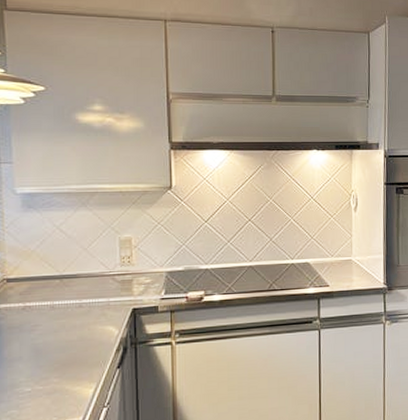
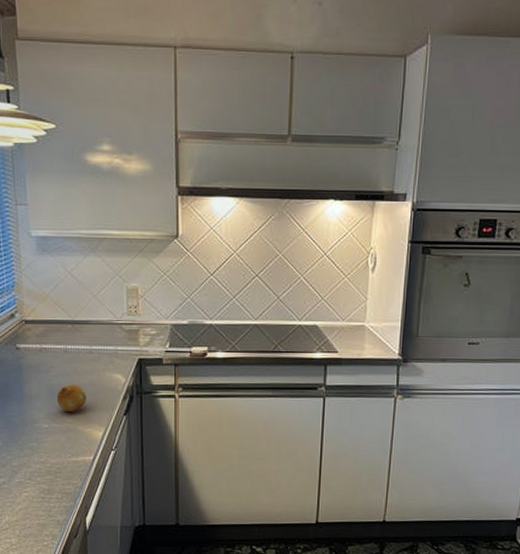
fruit: none [41,341,75,371] -> present [56,384,86,412]

